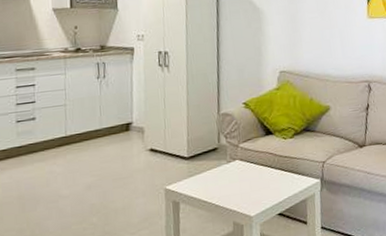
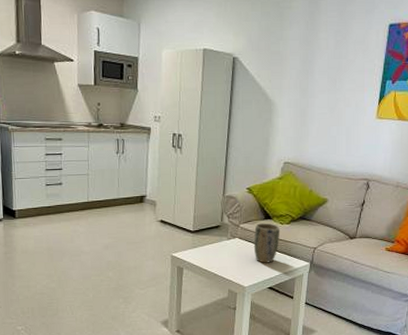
plant pot: none [255,139,284,186] -> present [253,223,280,263]

